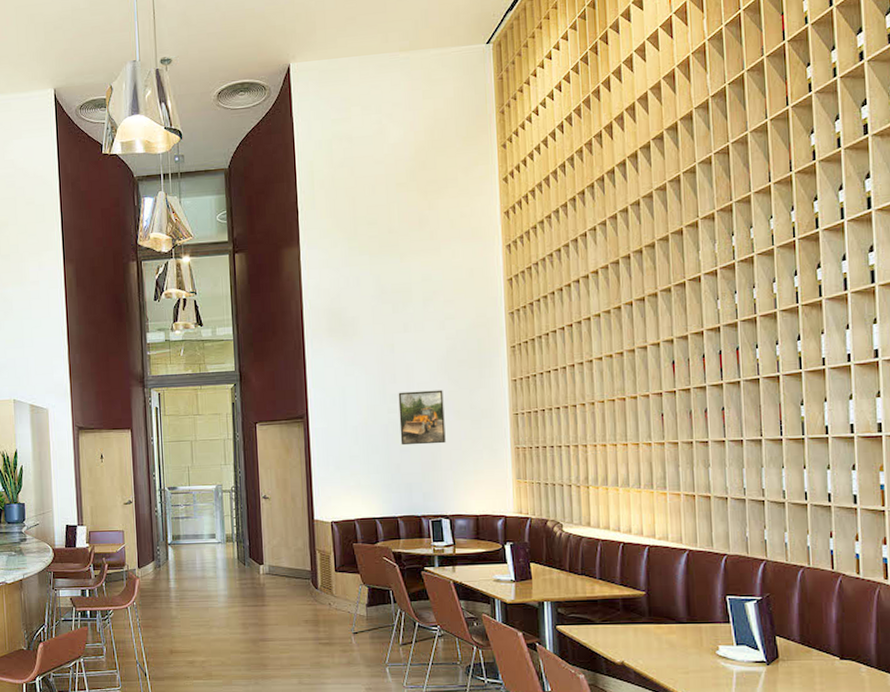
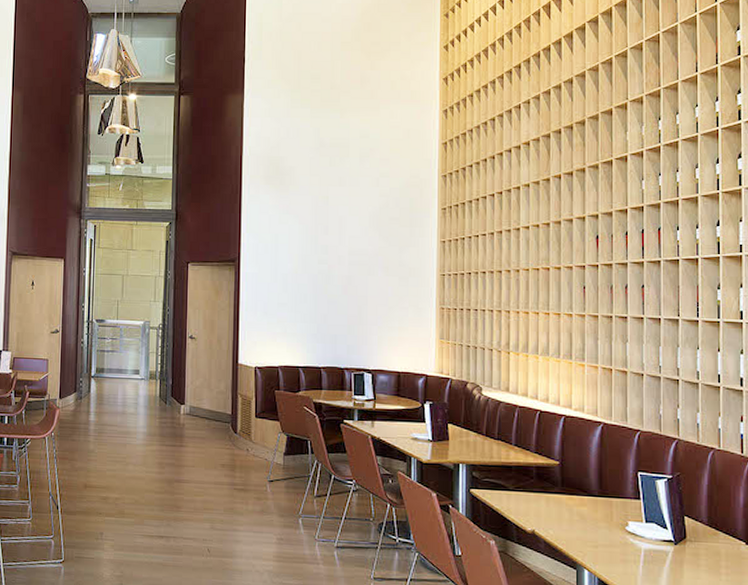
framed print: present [398,390,446,446] -> none [329,244,373,298]

